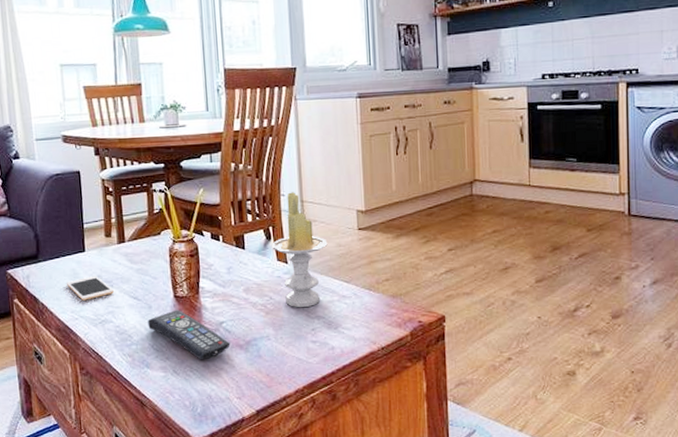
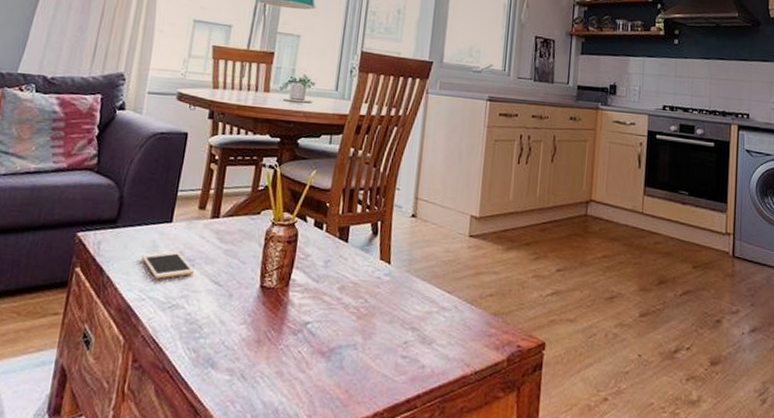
remote control: present [148,310,231,360] -> none [223,302,312,366]
candle: present [272,192,328,308] -> none [377,187,436,316]

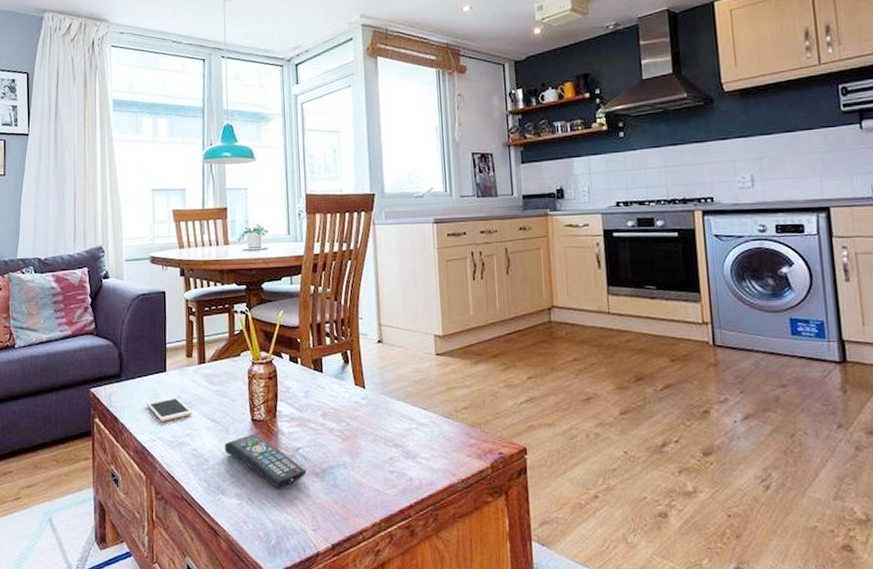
remote control: none [223,302,312,366] -> present [225,434,307,488]

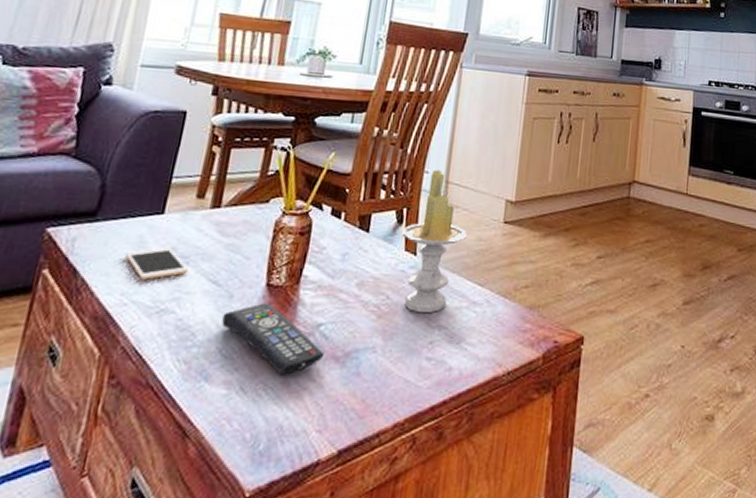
candle: none [350,315,406,435] -> present [402,170,467,314]

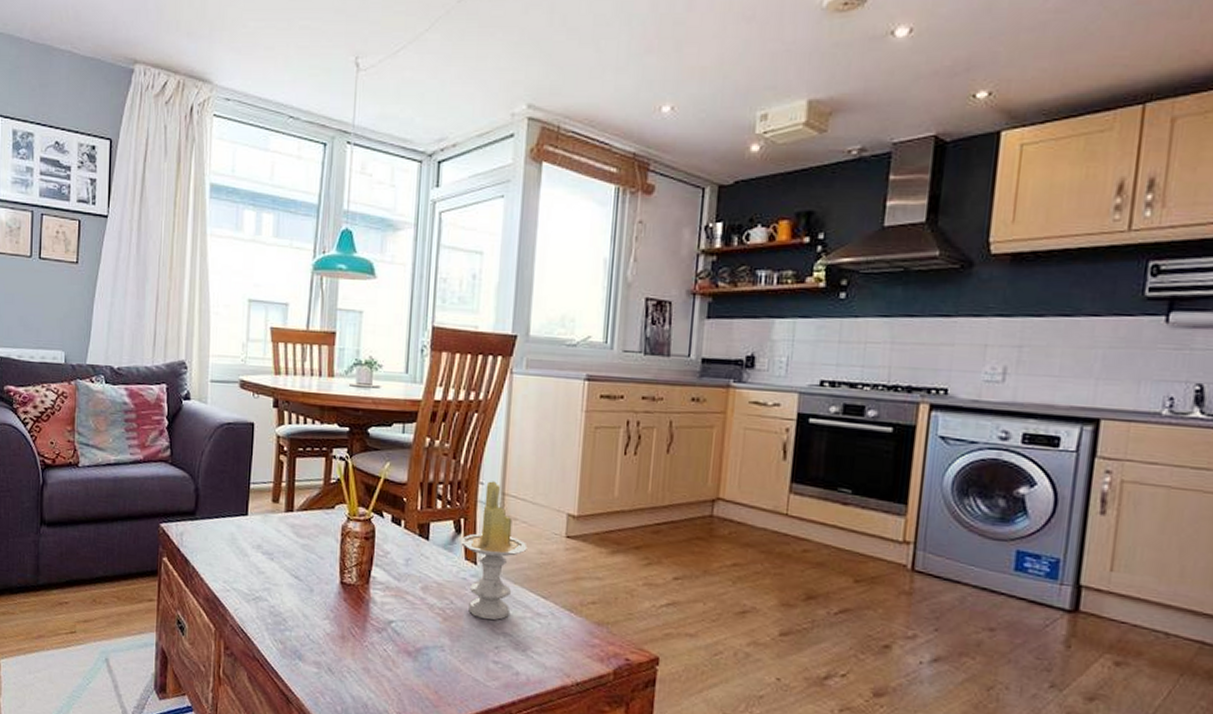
cell phone: present [126,247,188,280] -> none [223,544,273,572]
remote control: present [221,303,325,375] -> none [306,598,398,662]

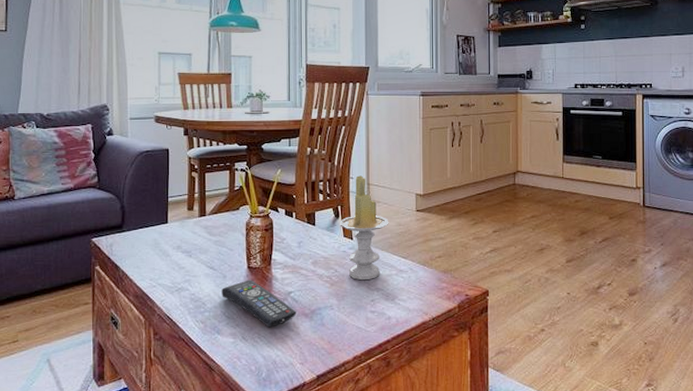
remote control: none [306,598,398,662] -> present [222,280,297,328]

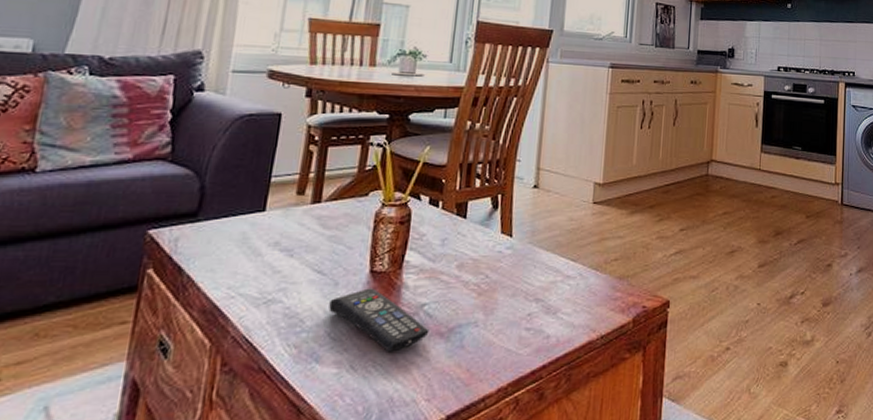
candle: present [340,175,389,281] -> none [498,158,559,289]

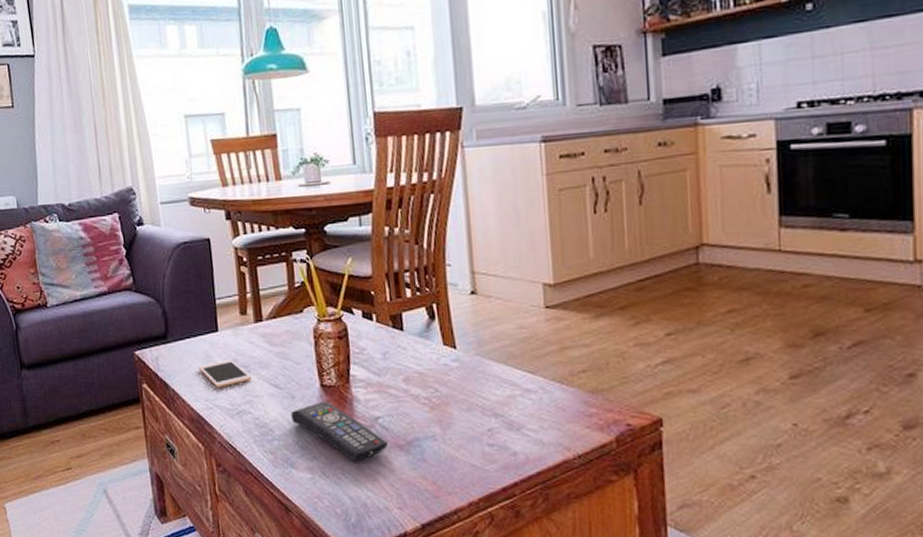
cell phone: none [230,242,293,273] -> present [199,359,251,388]

